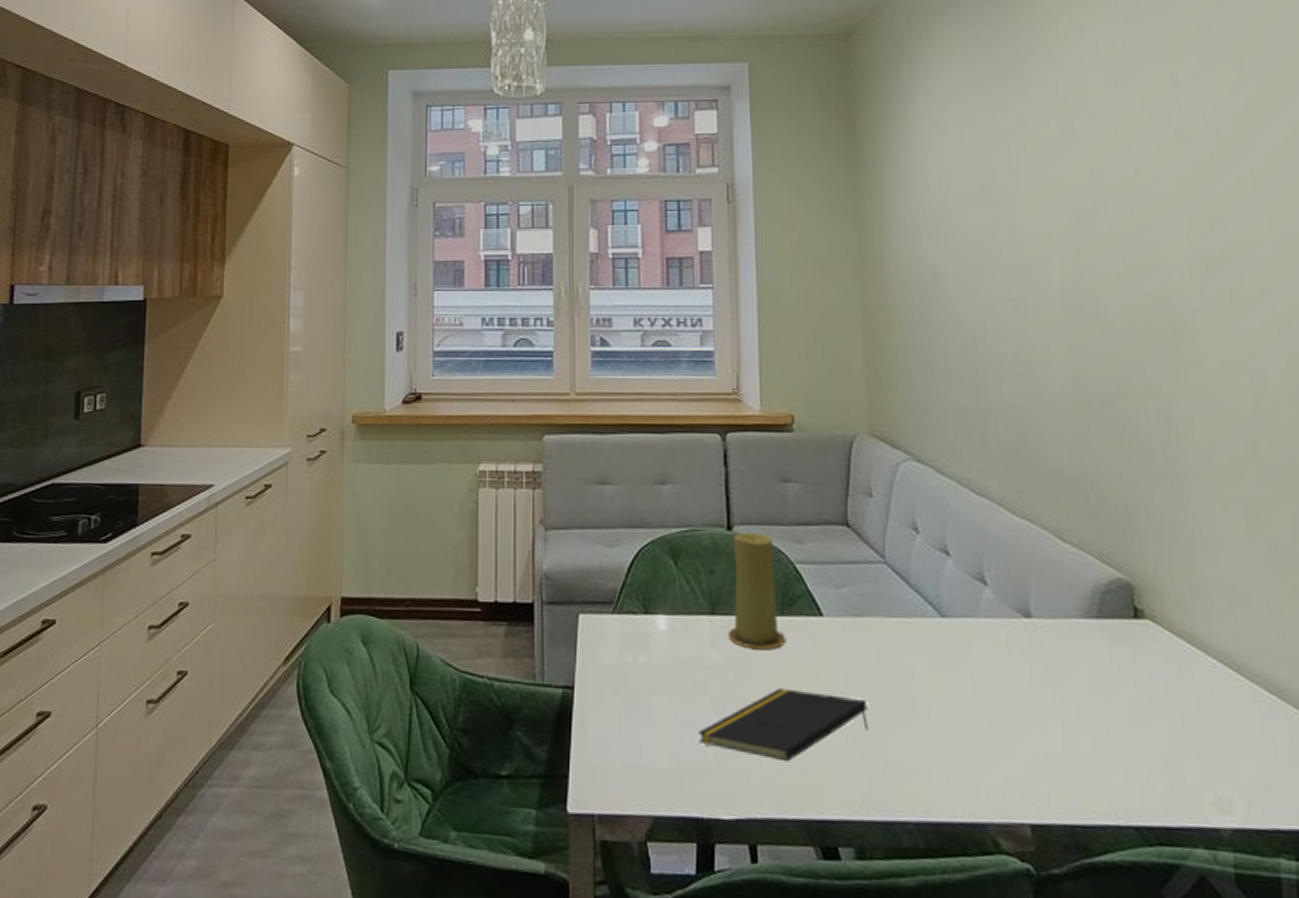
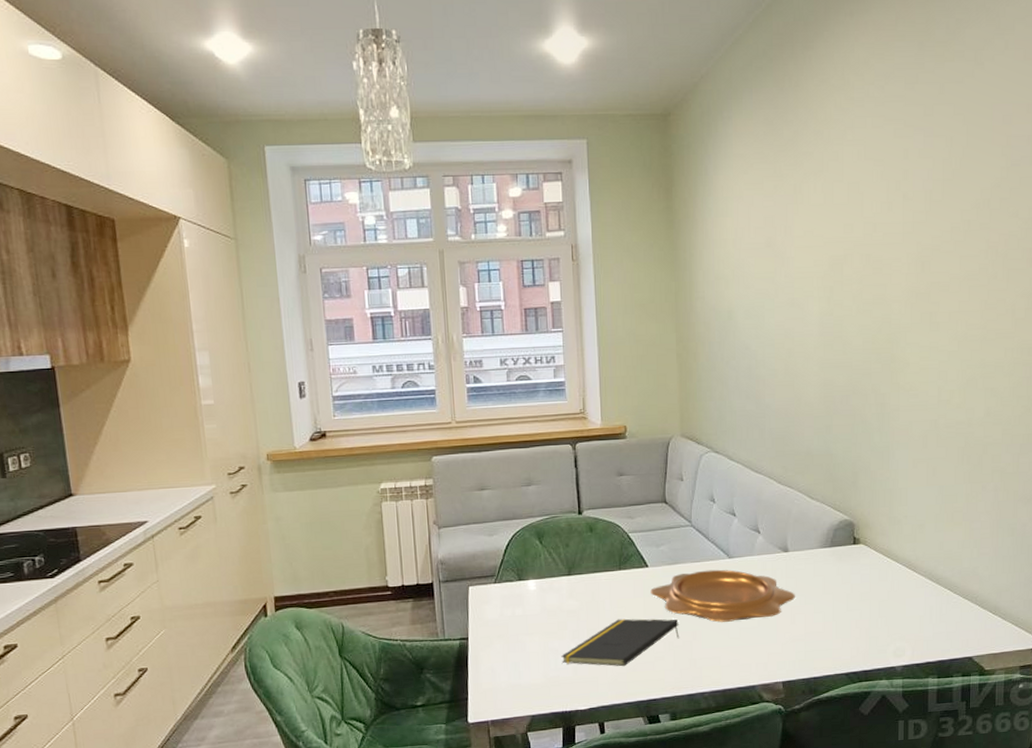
candle: present [727,531,786,650] -> none [580,514,623,596]
decorative bowl: none [826,630,1045,716] -> present [650,569,795,622]

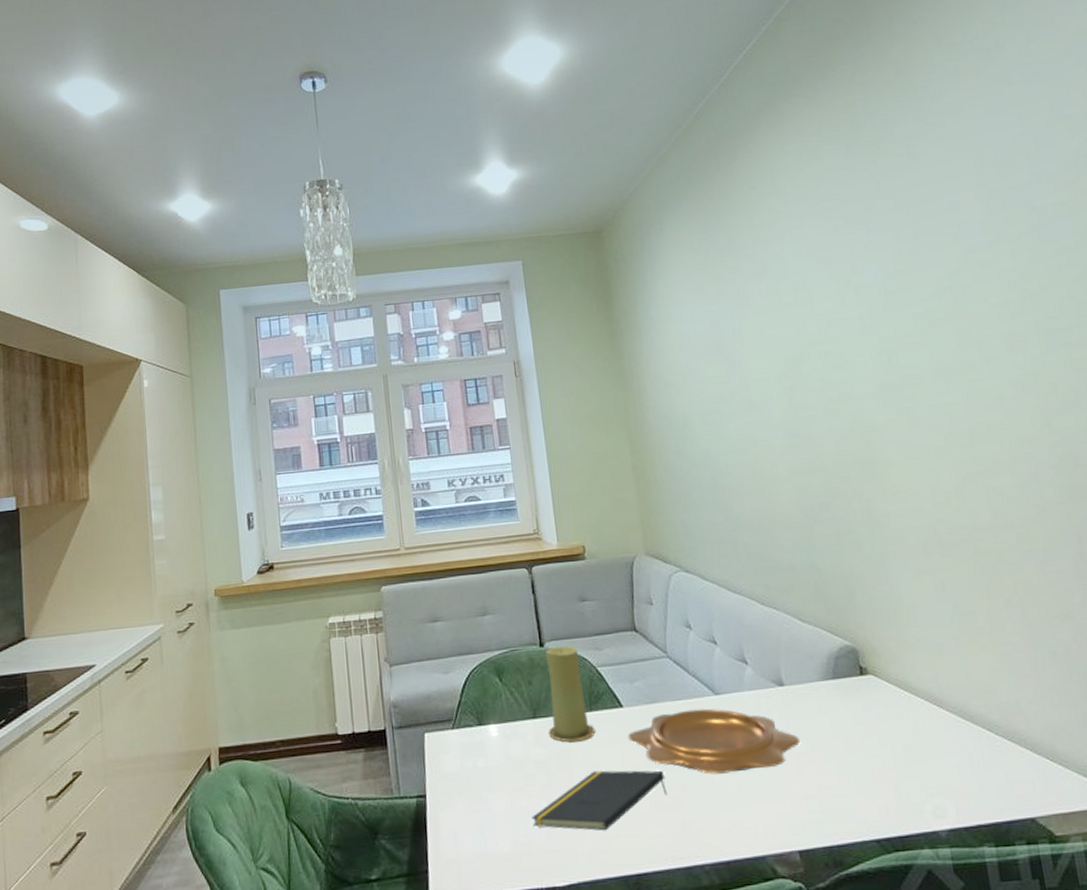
candle: none [580,514,623,596] -> present [546,645,596,743]

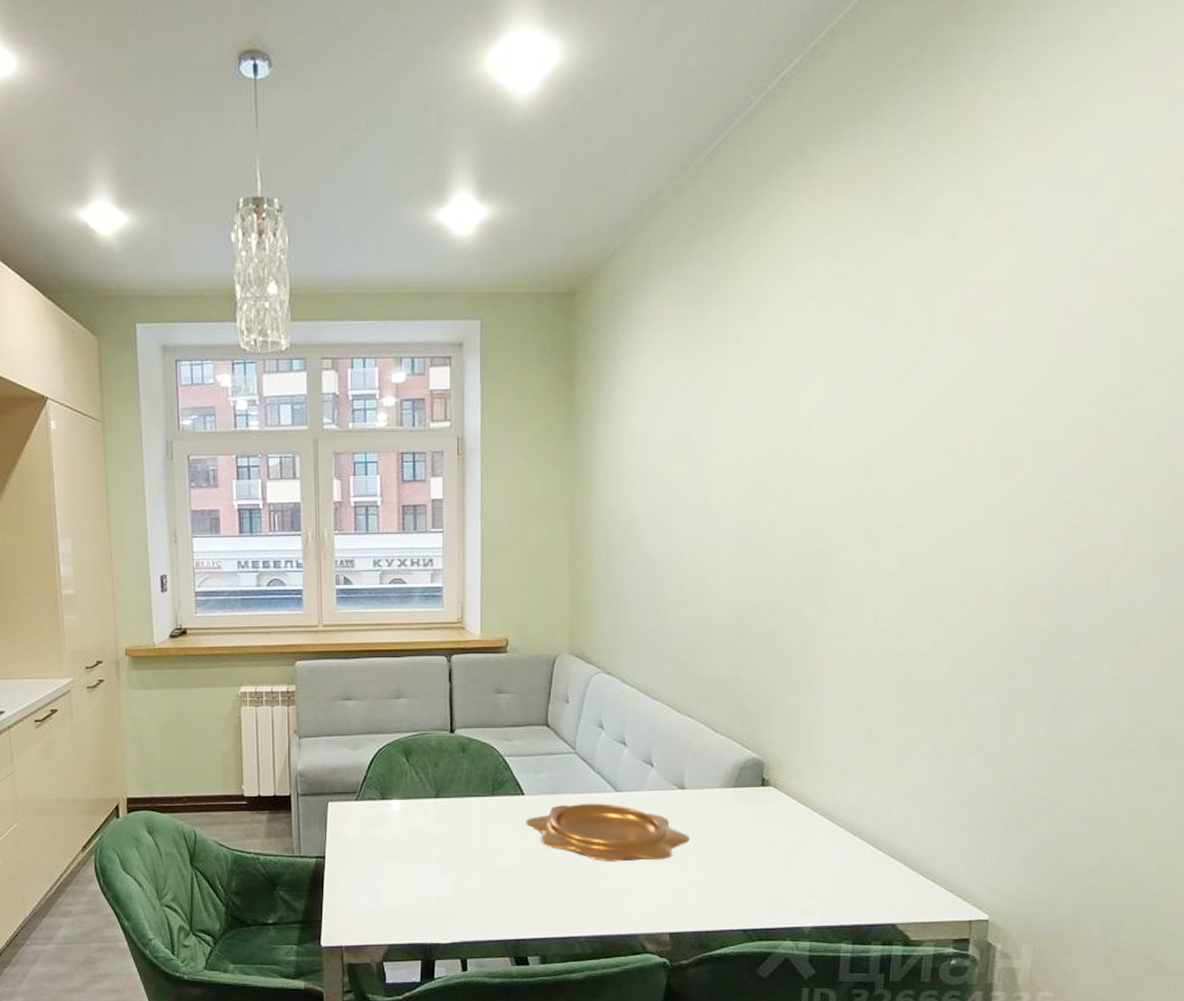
notepad: present [531,770,667,831] -> none [424,849,555,901]
candle: present [546,645,596,743] -> none [448,733,495,822]

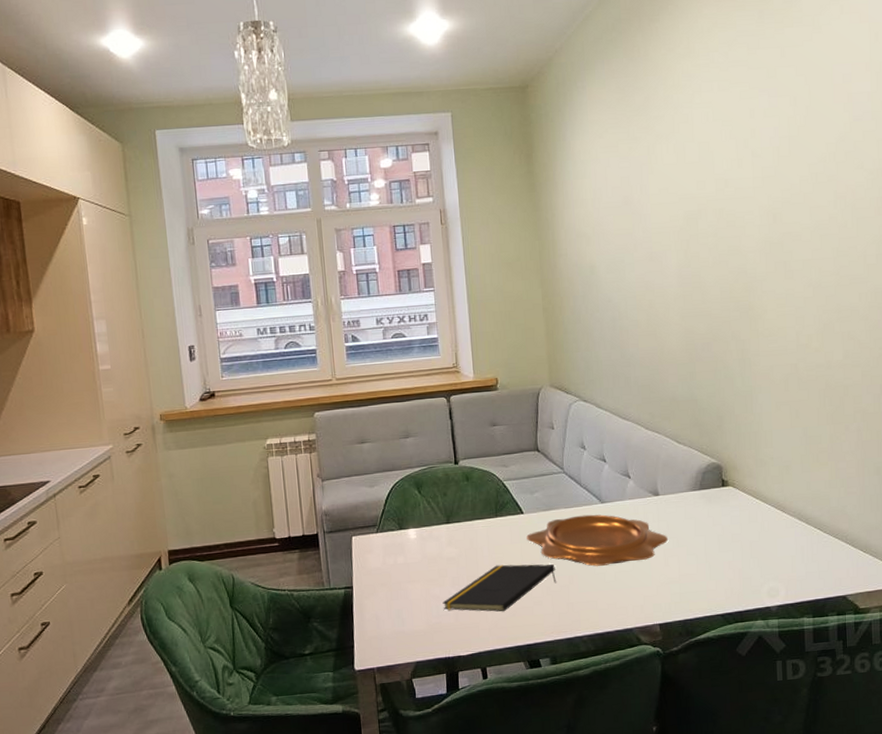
notepad: none [424,849,555,901] -> present [442,564,556,612]

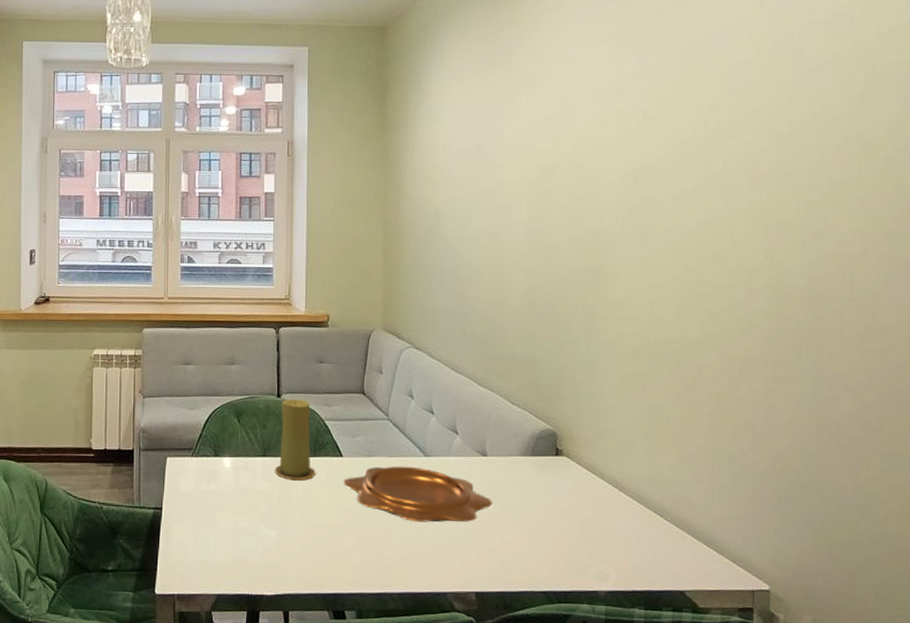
notepad: present [442,564,556,612] -> none [251,506,370,556]
candle: none [459,463,500,543] -> present [274,398,316,481]

